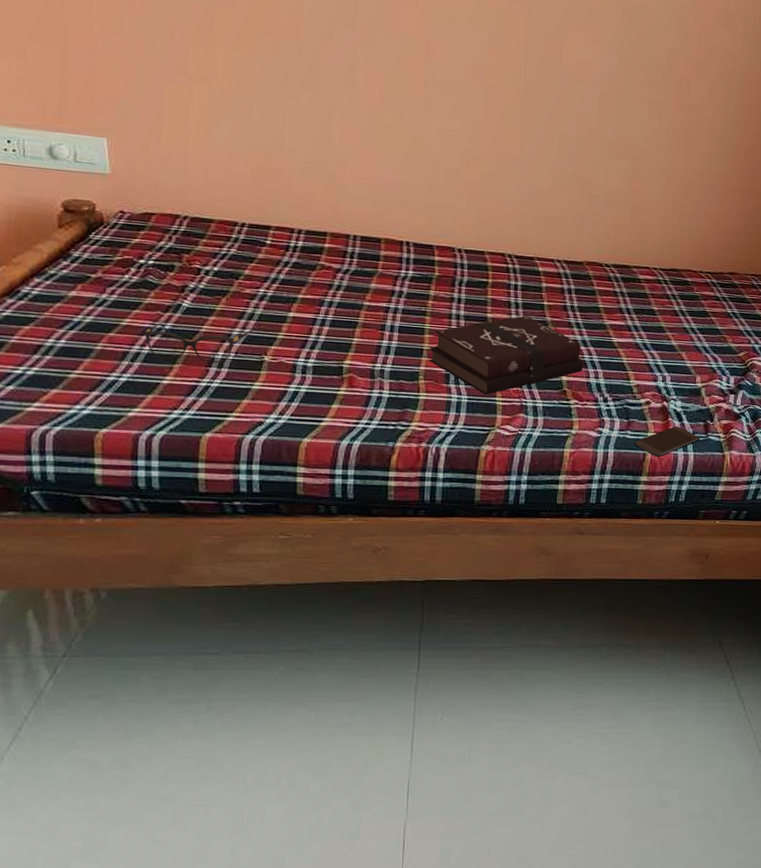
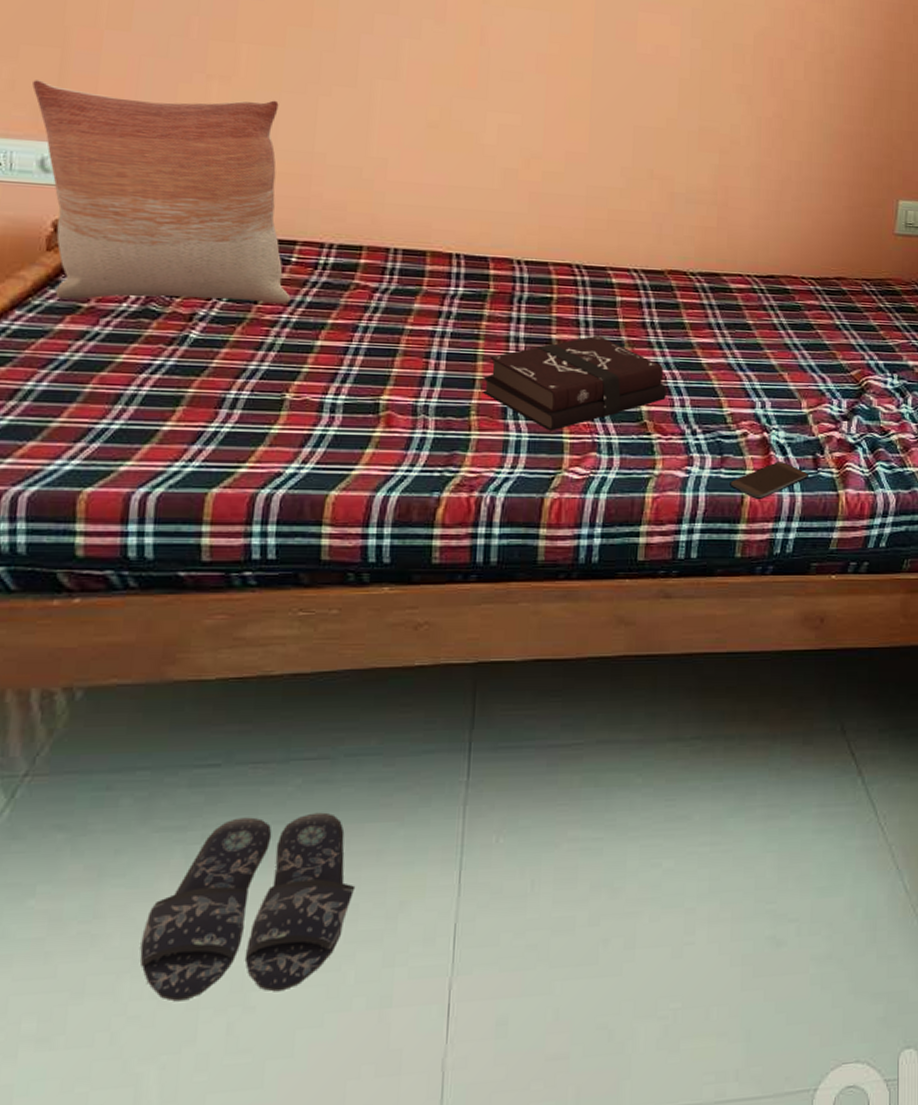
pillow: none [38,76,267,280] -> present [32,80,291,304]
spectacles: present [144,323,254,363] -> none [142,358,274,404]
slippers: none [161,693,330,830] -> present [140,812,356,1002]

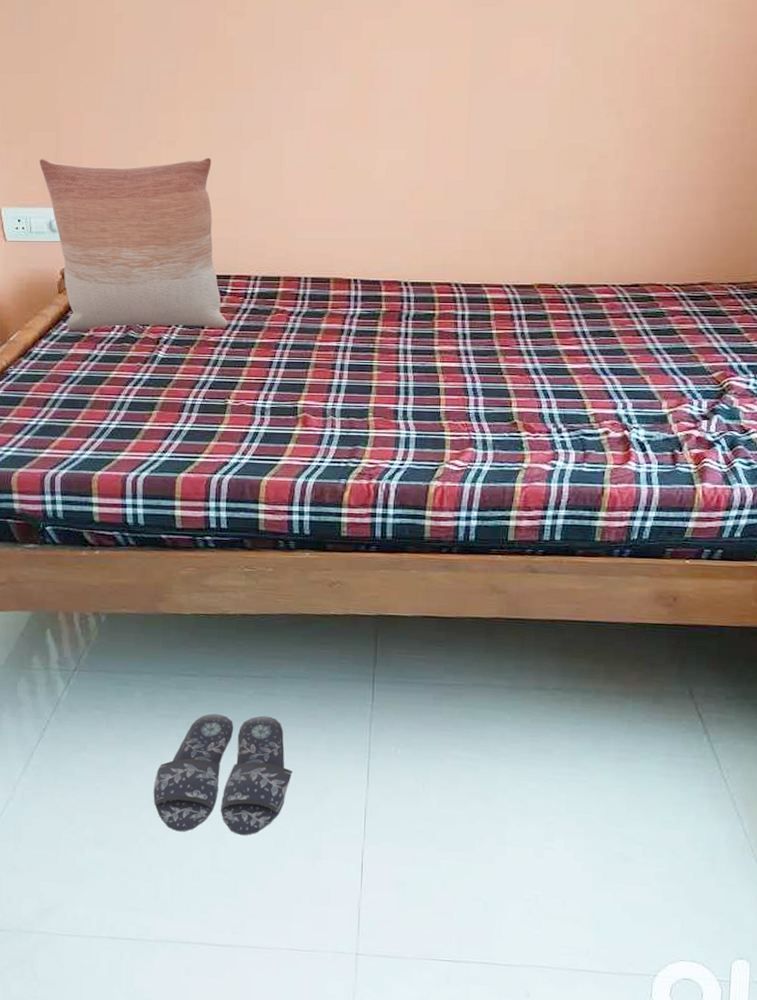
hardback book: present [483,335,668,431] -> none [378,346,536,430]
smartphone: present [730,462,808,500] -> none [591,457,666,492]

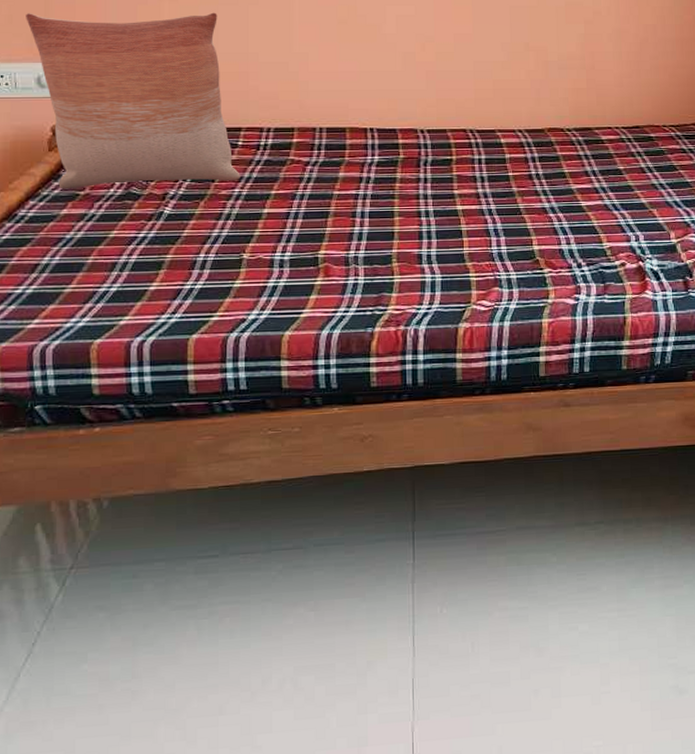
slippers: present [153,713,293,836] -> none [170,591,331,742]

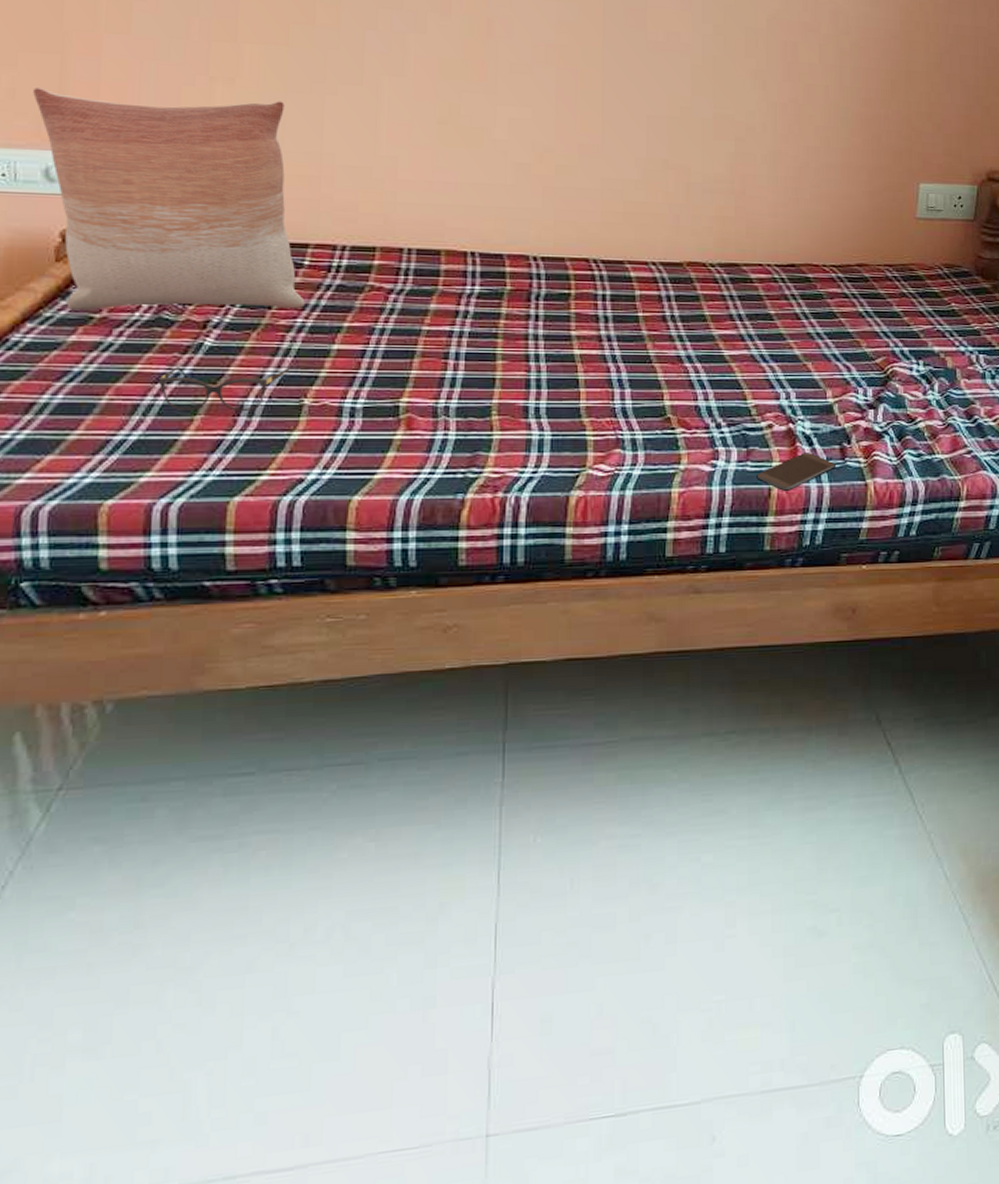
spectacles: none [130,229,232,266] -> present [158,367,290,411]
smartphone: none [613,286,680,320] -> present [756,453,836,492]

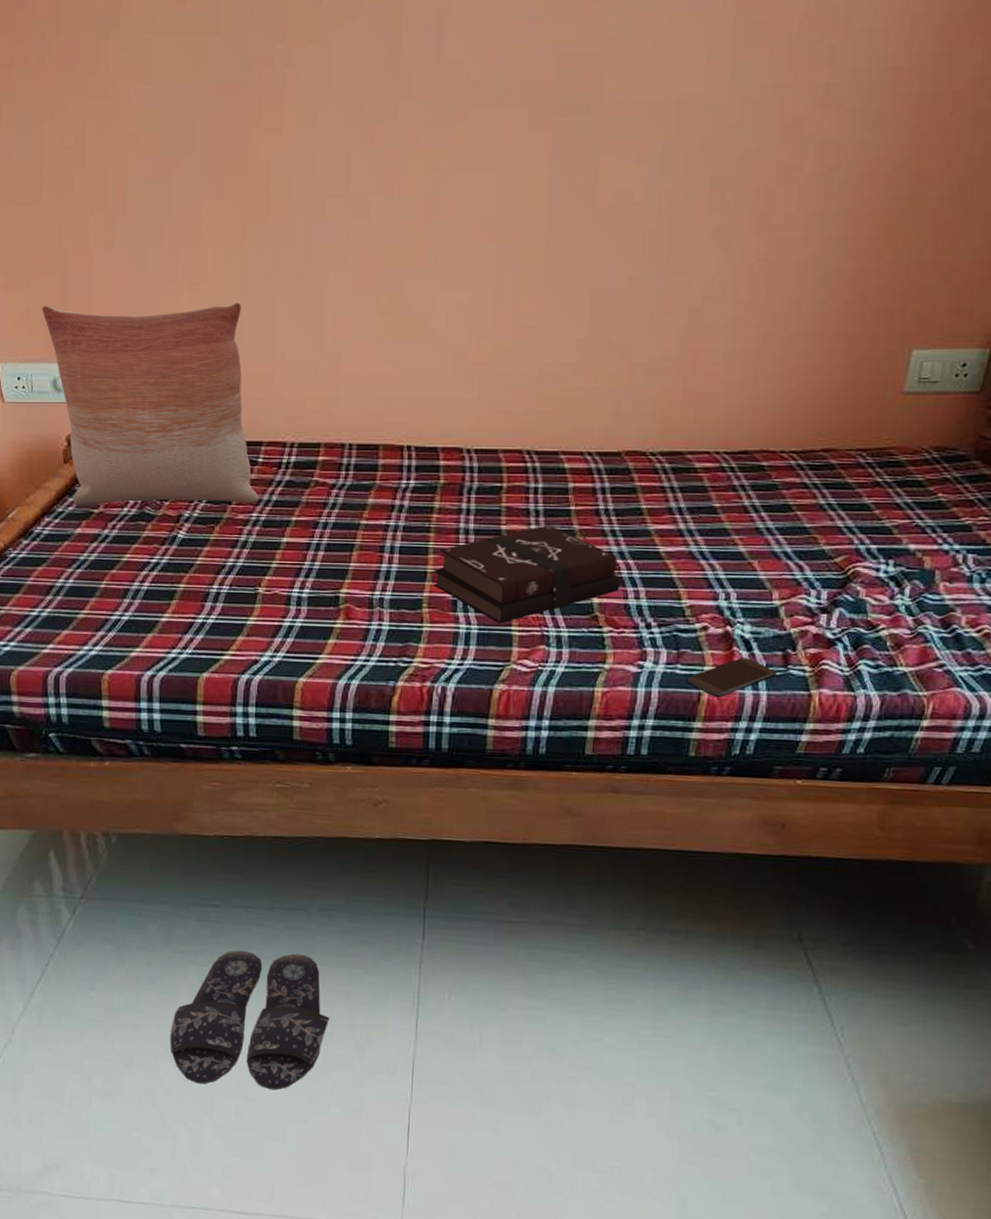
spectacles: present [158,367,290,411] -> none [143,557,247,597]
slippers: none [182,817,395,1008] -> present [170,950,330,1090]
hardback book: none [503,330,690,429] -> present [434,525,621,624]

